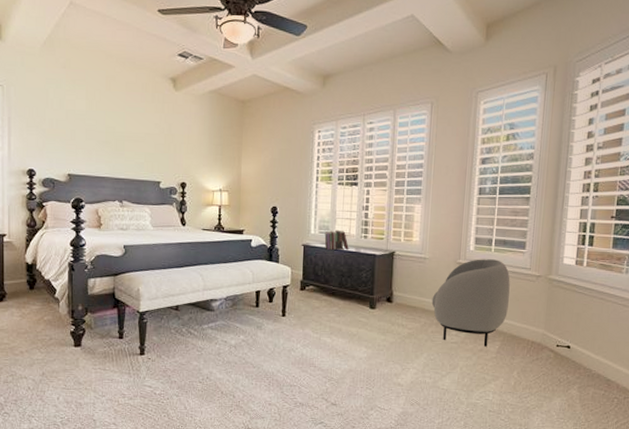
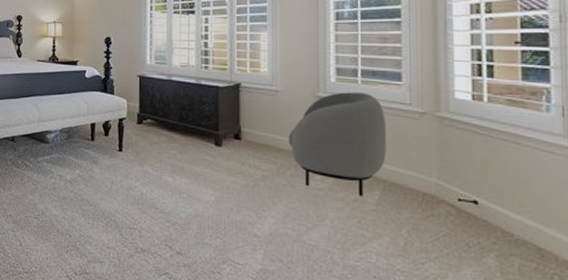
books: present [324,229,349,251] -> none [161,60,188,82]

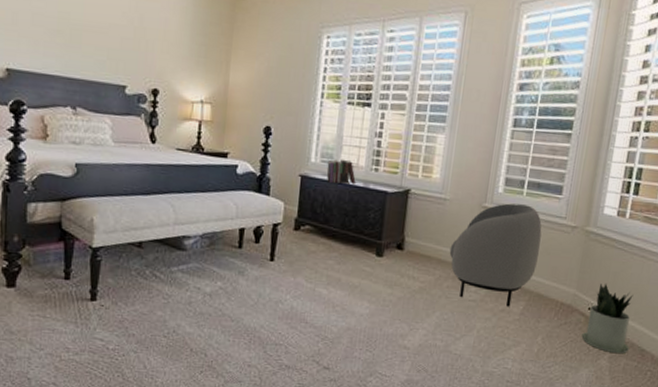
books: none [161,60,188,82] -> present [326,159,356,184]
planter: none [456,171,521,253] -> present [581,283,634,354]

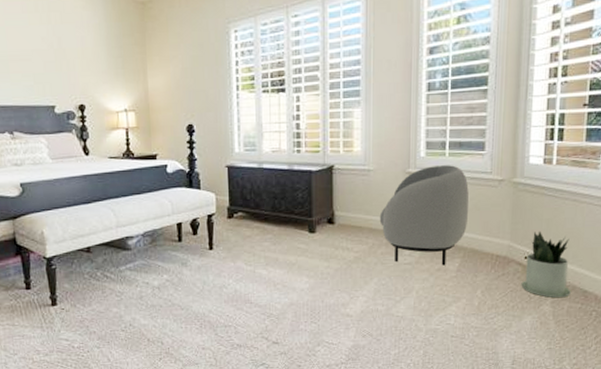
books: present [326,159,356,184] -> none [251,145,280,171]

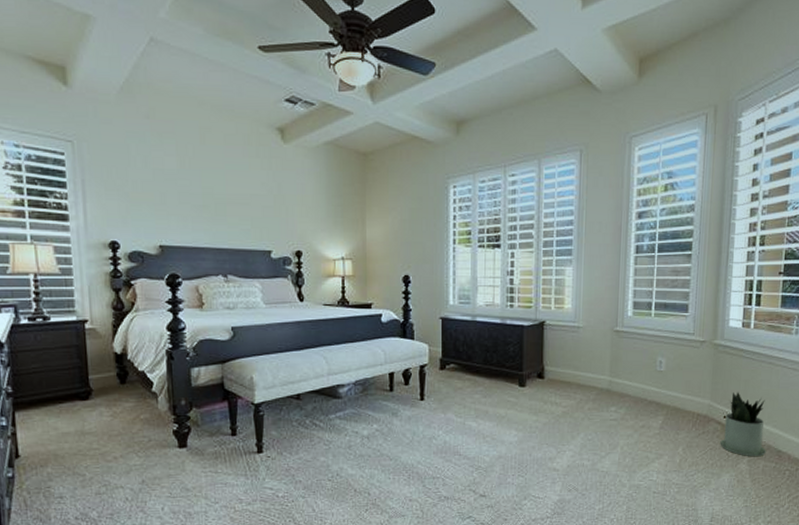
armchair: present [379,165,469,266] -> none [587,325,673,423]

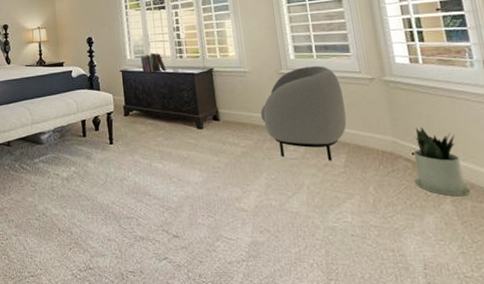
books: none [465,299,493,323] -> present [140,52,166,74]
armchair: none [587,325,673,423] -> present [260,66,347,161]

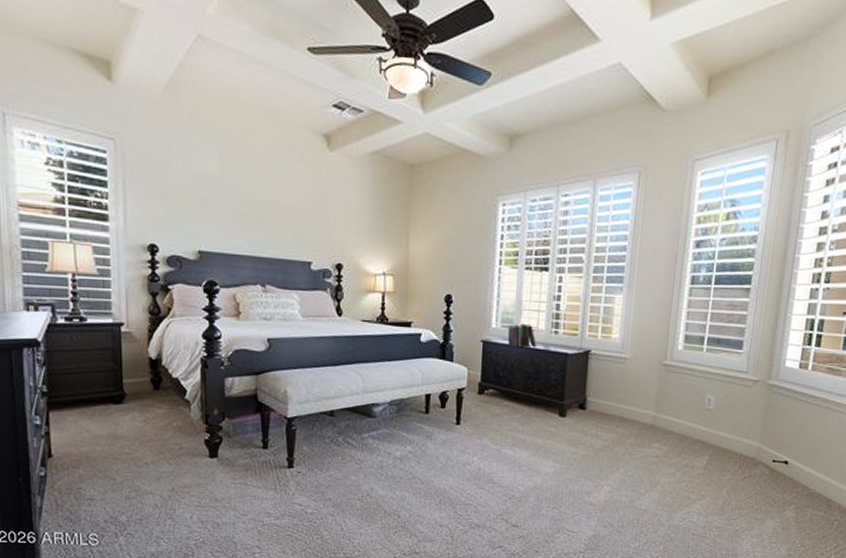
armchair: present [260,66,347,161] -> none [631,360,723,462]
planter: present [413,126,471,197] -> none [766,435,818,505]

